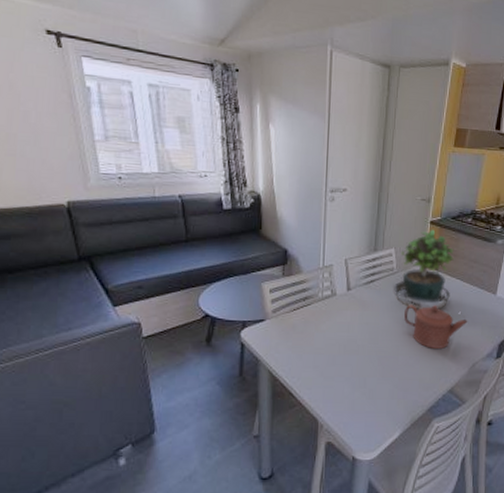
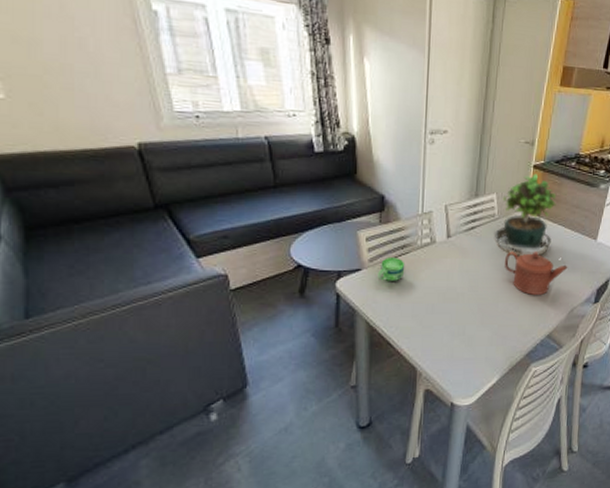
cup: none [280,308,307,333] -> present [377,256,405,282]

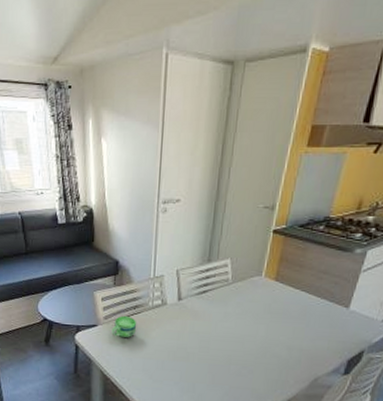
potted plant: present [494,173,567,264] -> none [228,238,311,332]
teapot: present [505,251,568,295] -> none [238,316,312,361]

